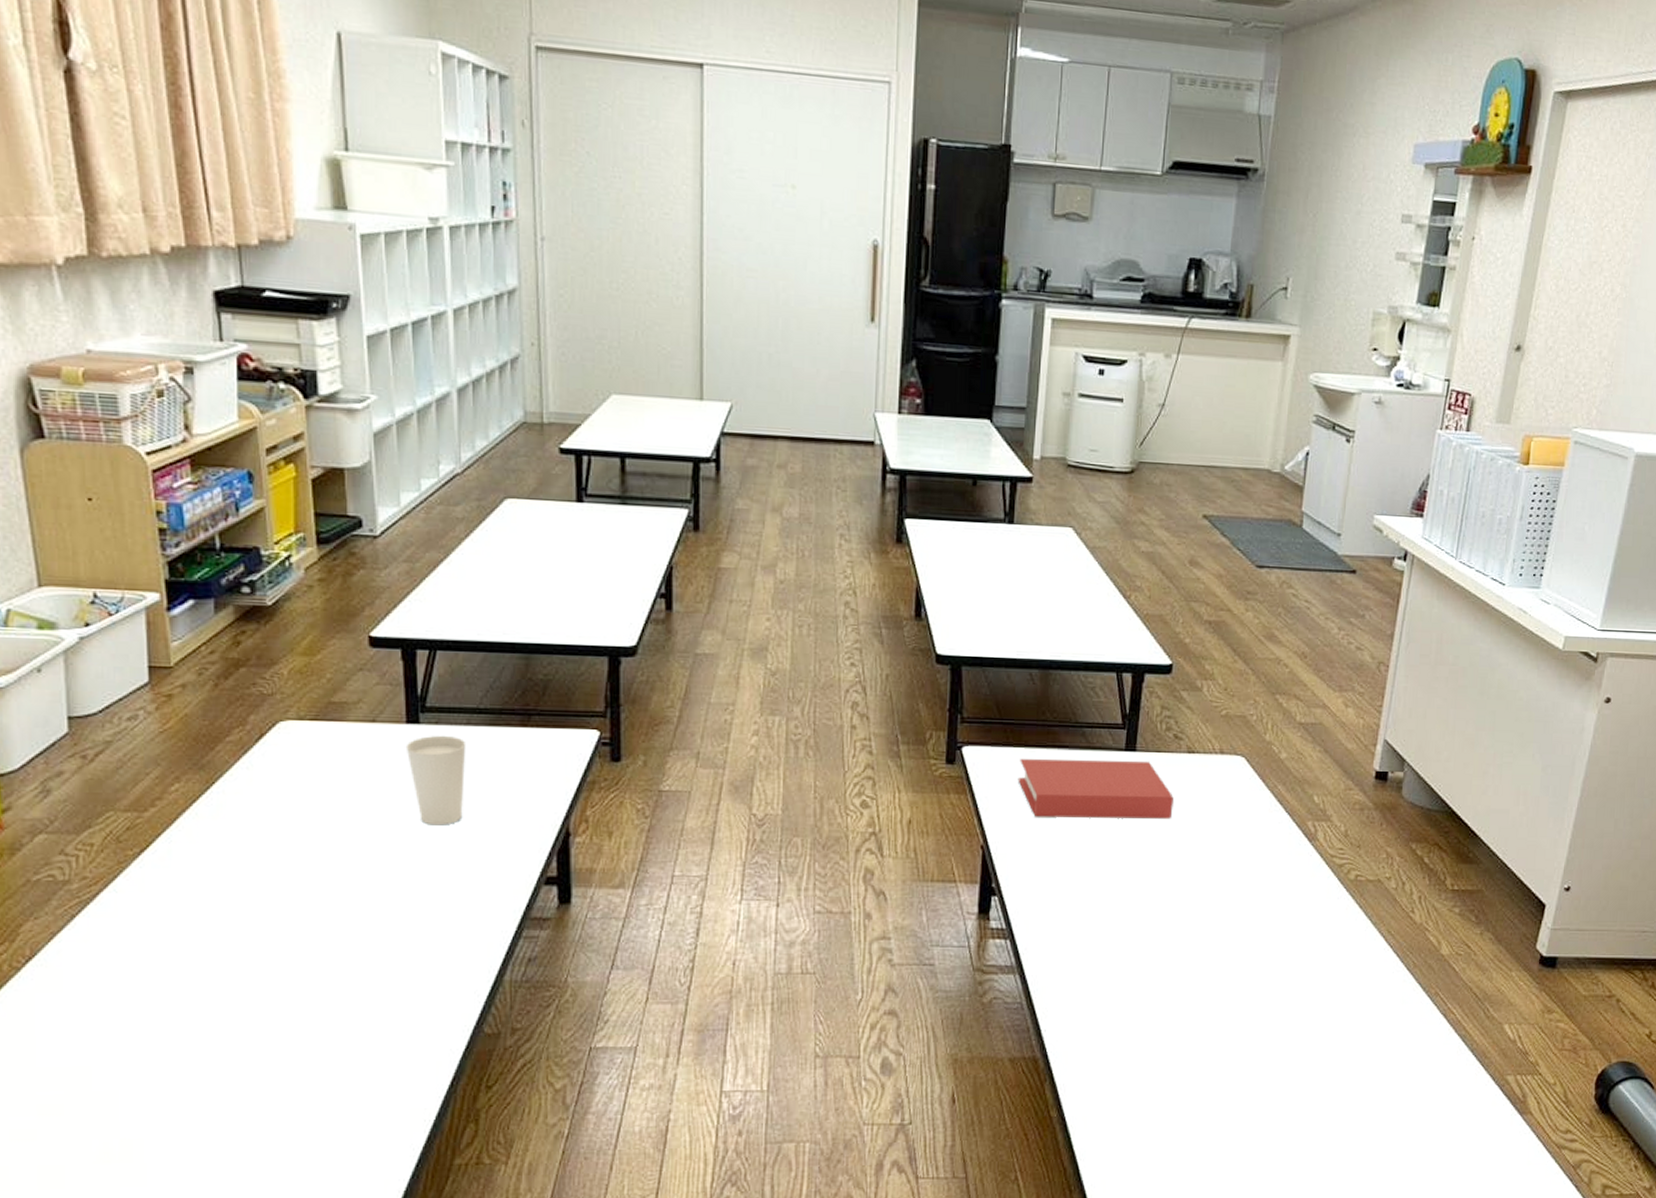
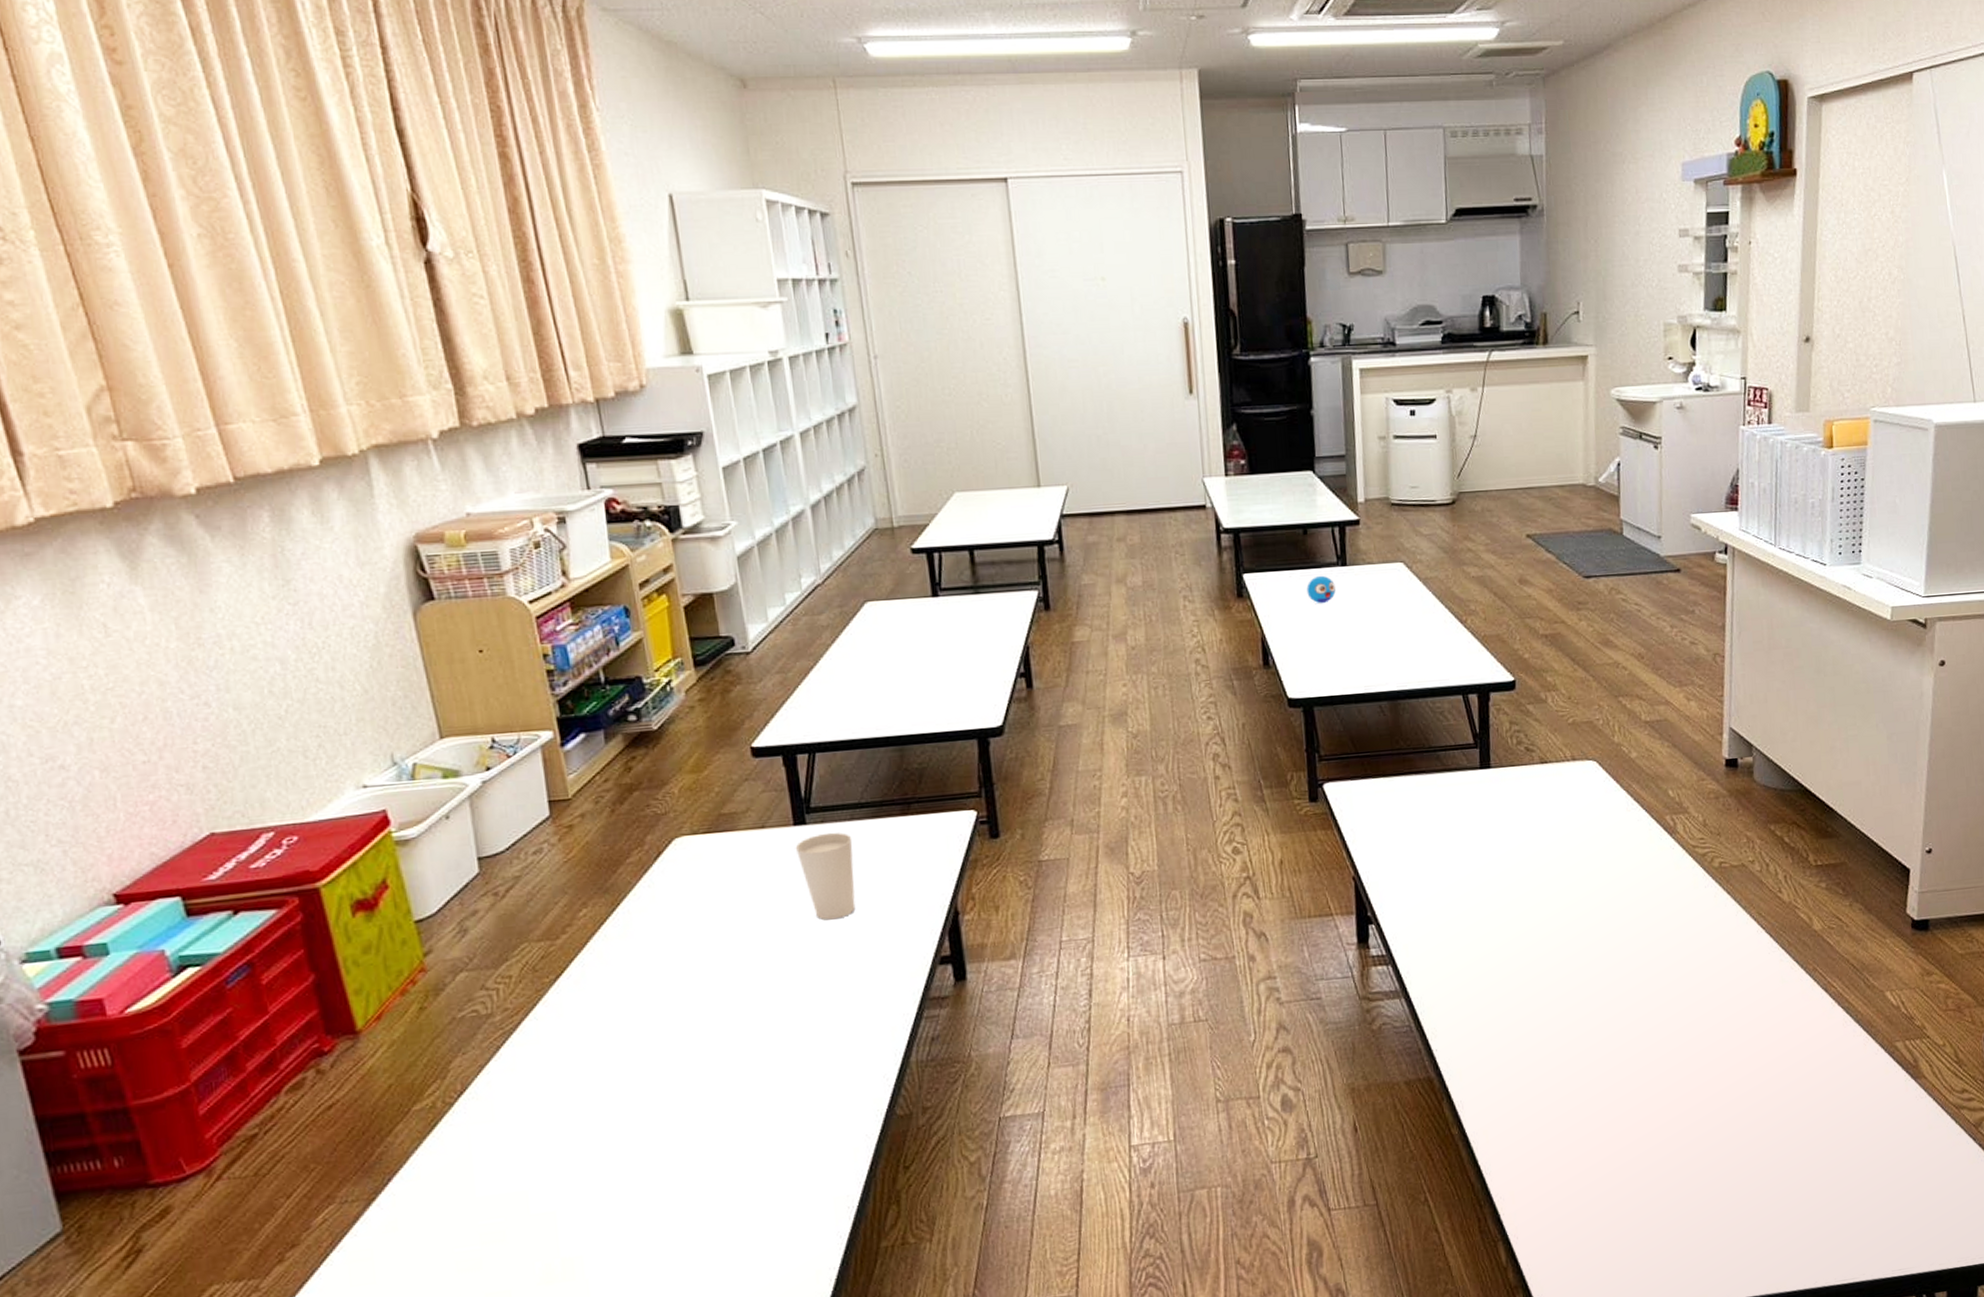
toy ball: none [969,530,999,561] -> present [1306,575,1336,604]
book: present [1018,759,1174,819] -> none [1380,776,1534,843]

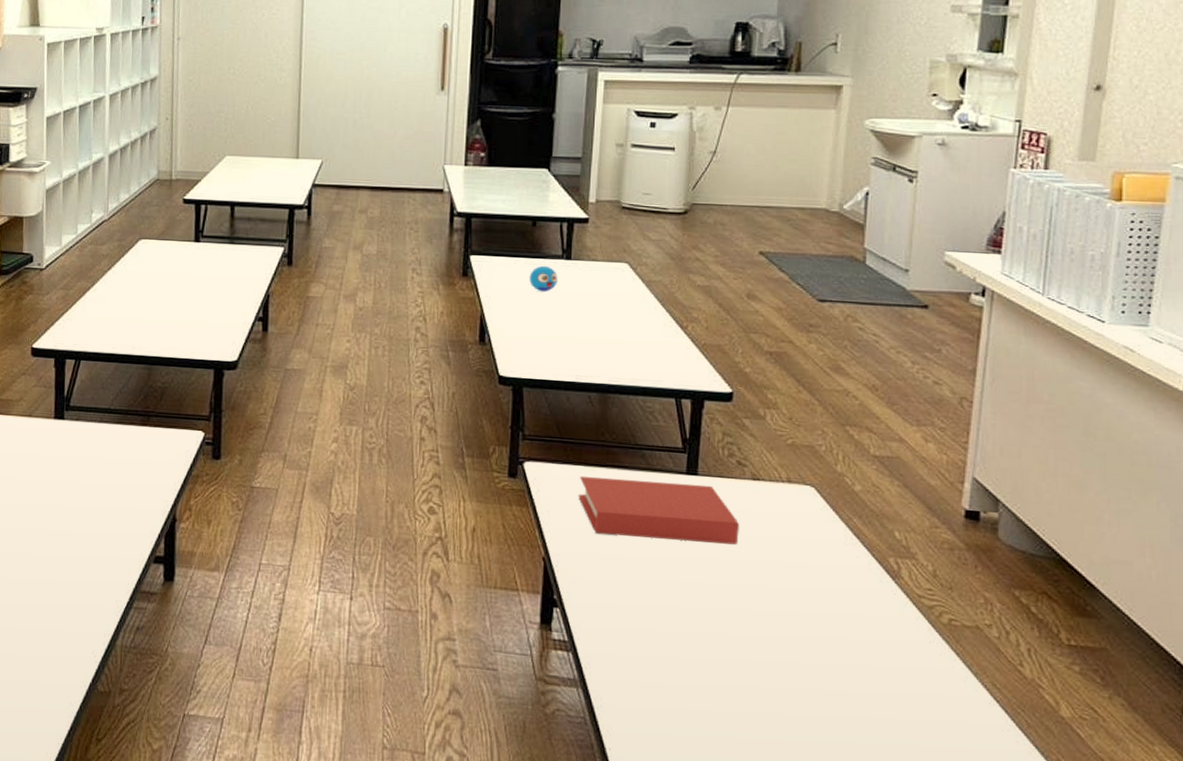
cup: present [795,832,856,920] -> none [52,429,99,506]
book: none [1380,776,1534,843] -> present [578,477,739,545]

